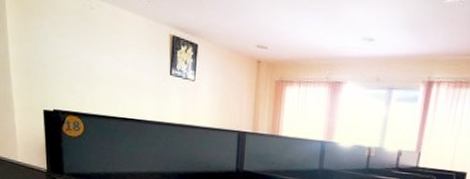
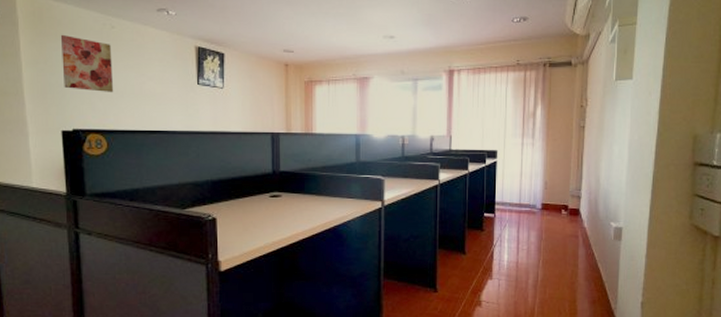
wall art: none [43,12,91,76] -> present [60,34,113,92]

